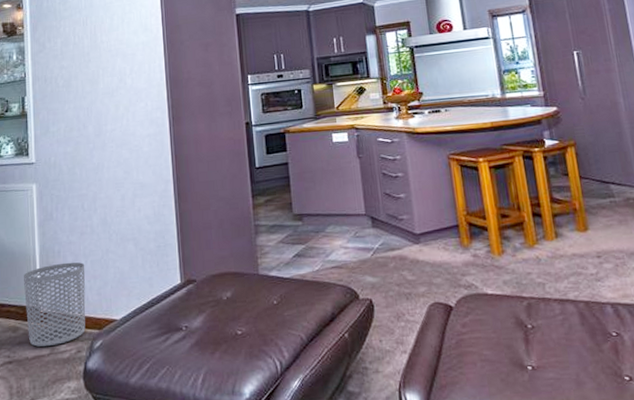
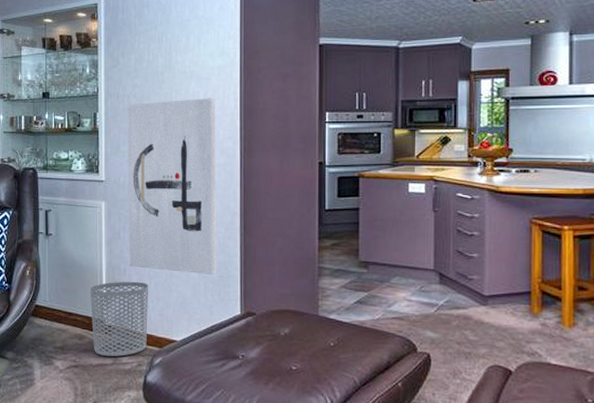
wall art: none [55,72,153,248] -> present [127,98,217,275]

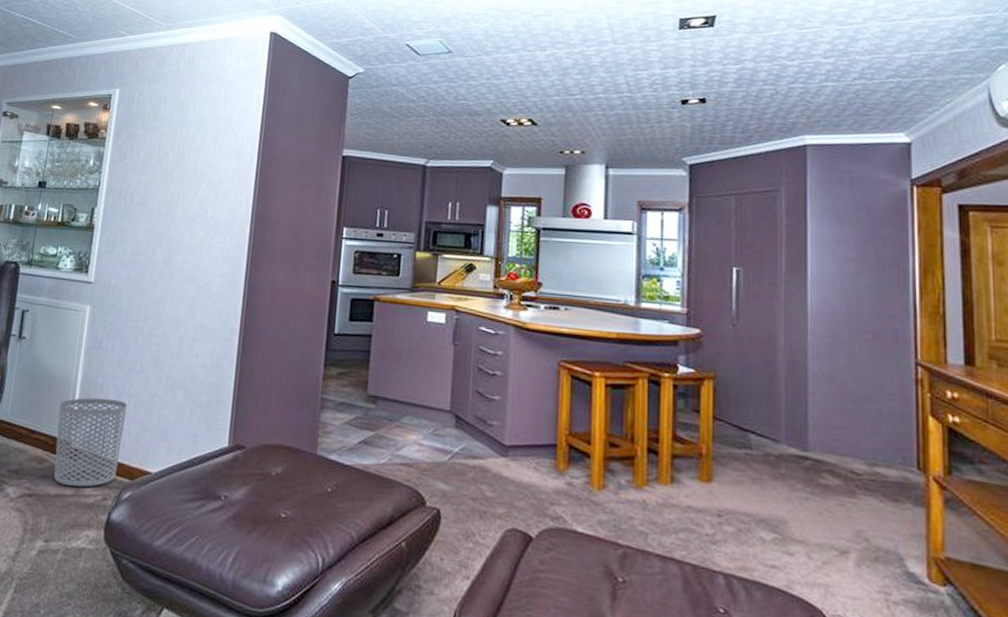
wall art: present [127,98,217,275] -> none [108,201,226,399]

